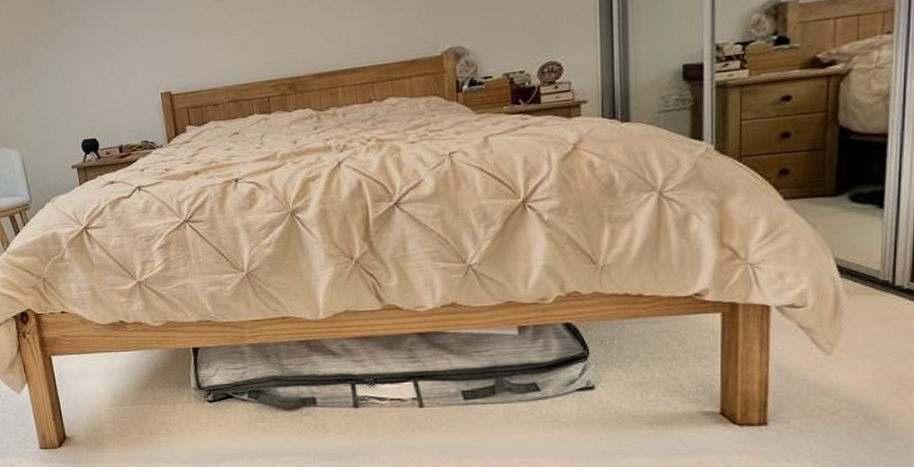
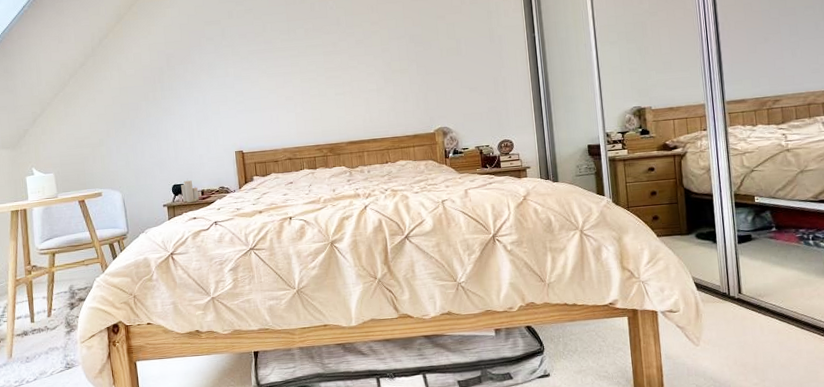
candle: none [93,133,117,164] -> present [181,180,200,203]

